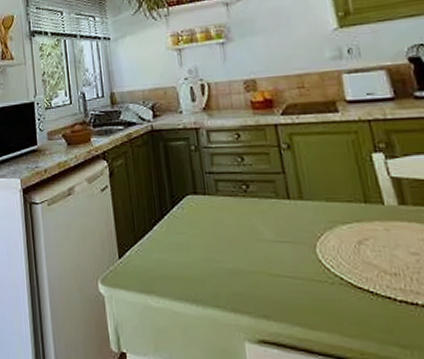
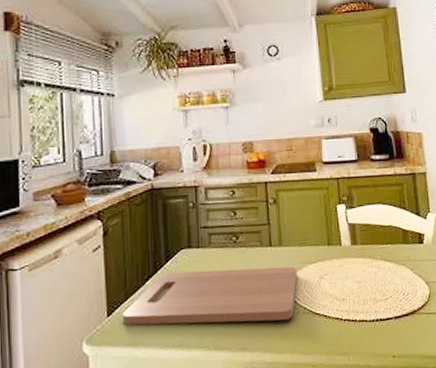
cutting board: none [132,218,328,289] -> present [122,266,297,326]

